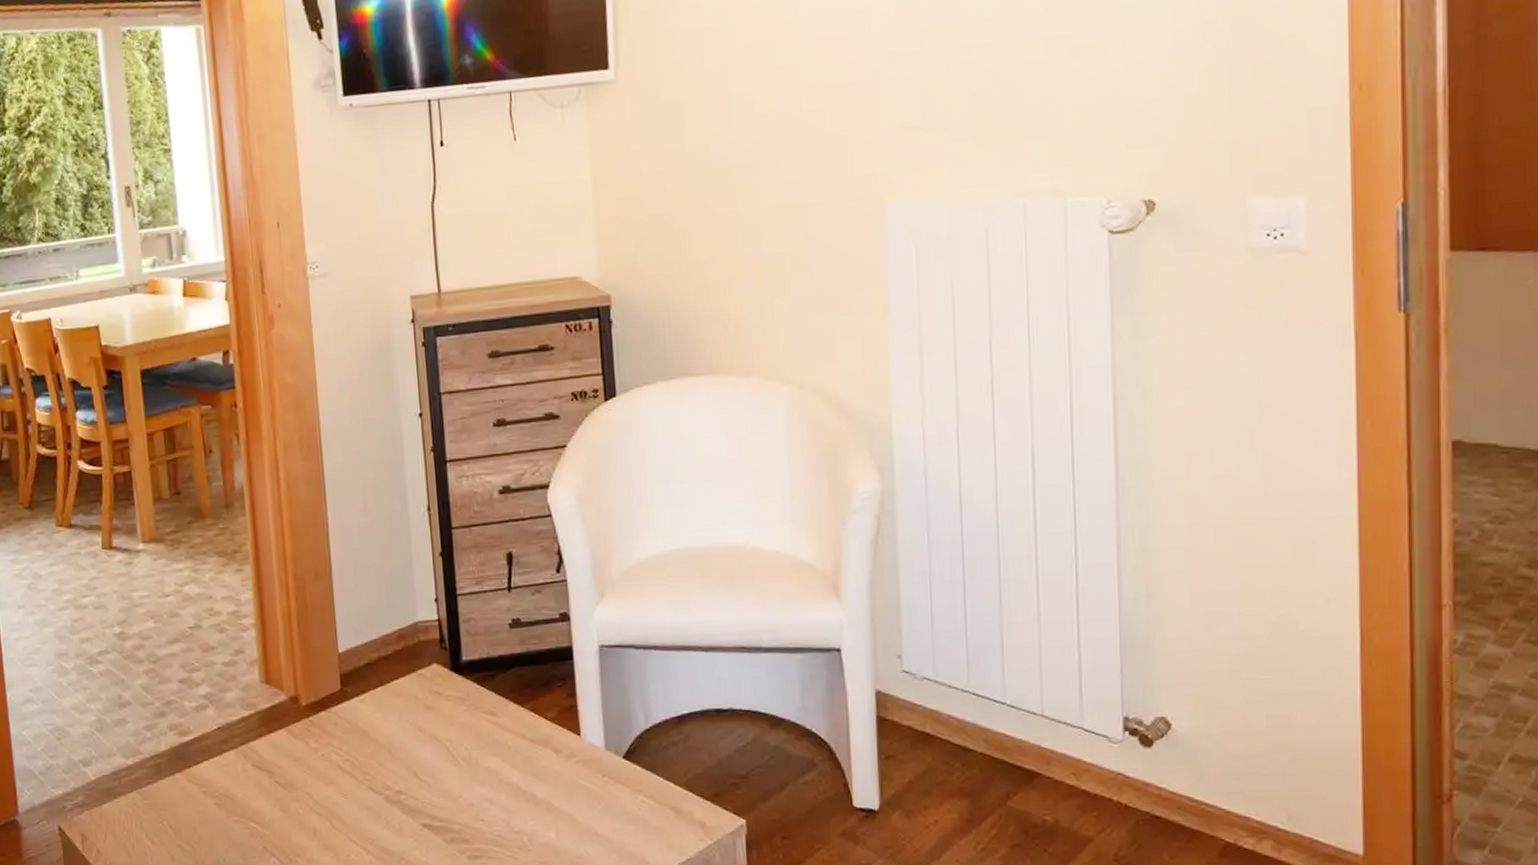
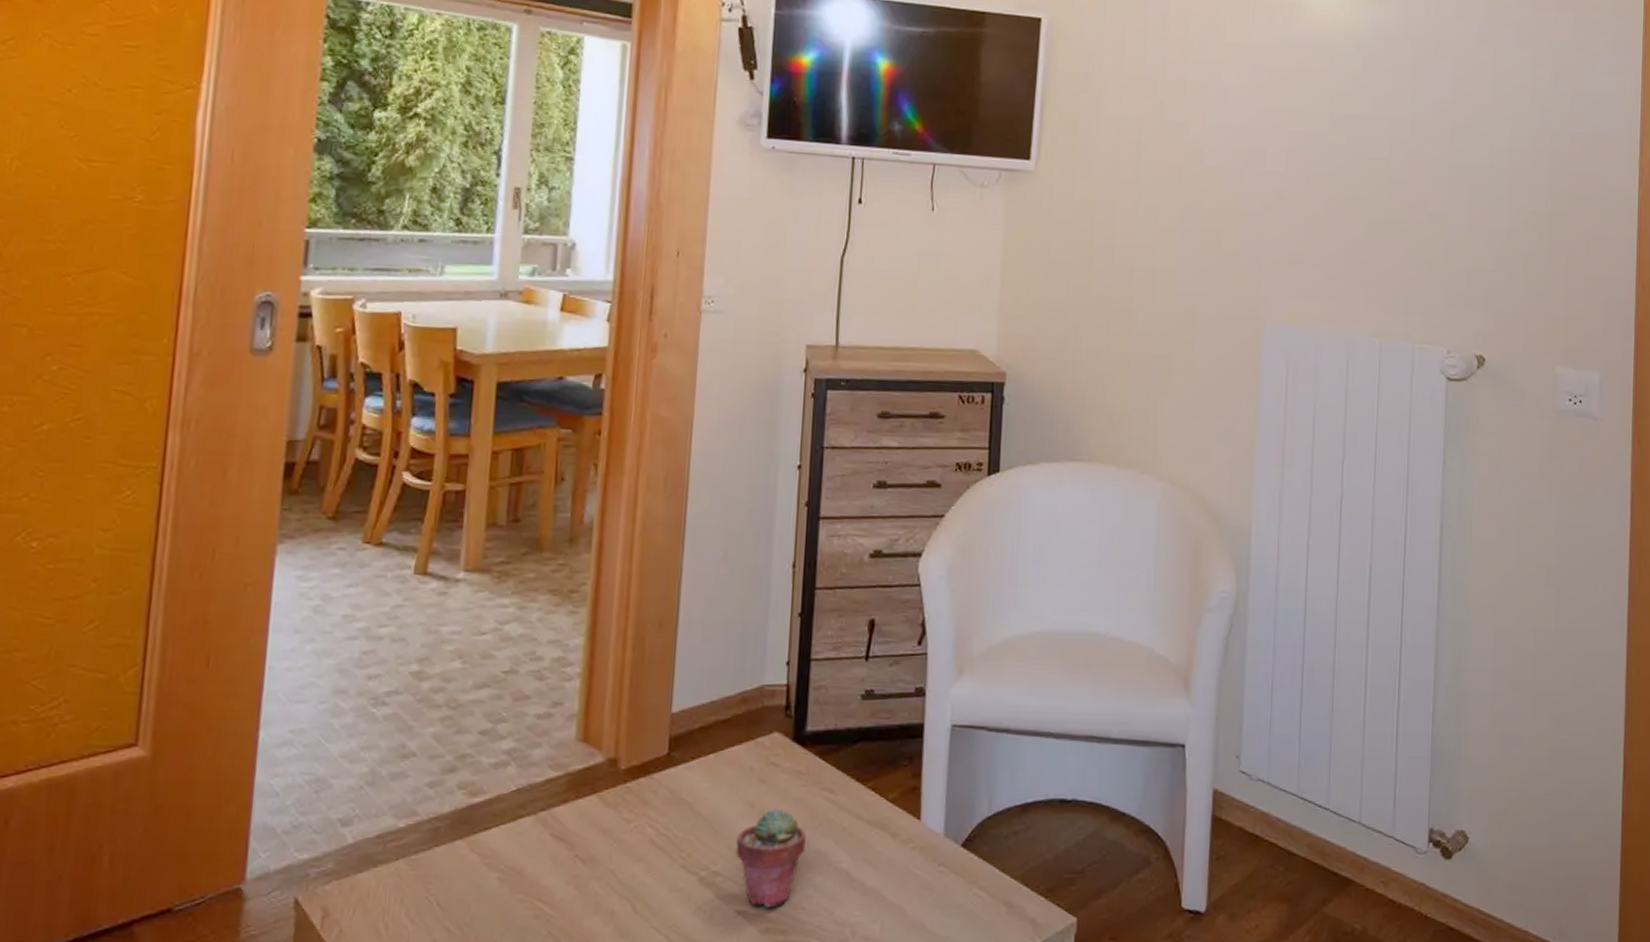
potted succulent: none [413,732,476,820] -> present [736,808,806,908]

